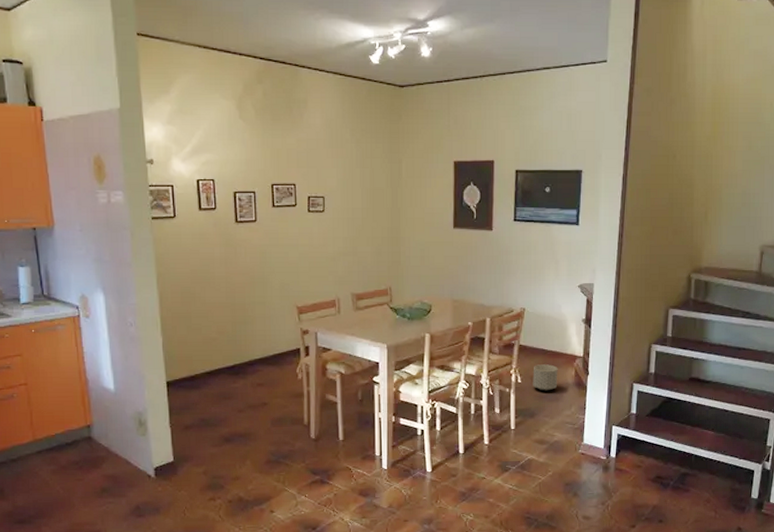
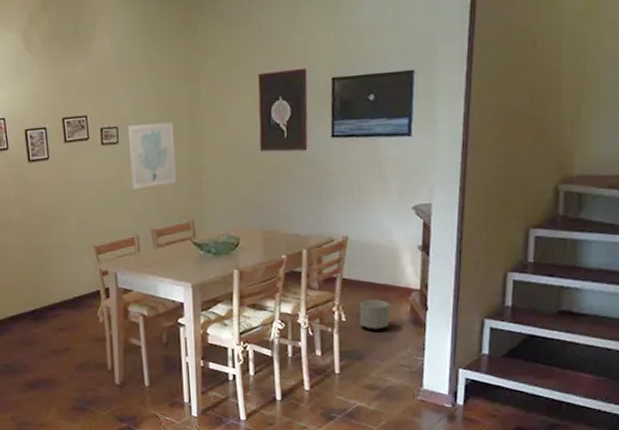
wall art: none [334,197,377,255] -> present [128,122,176,189]

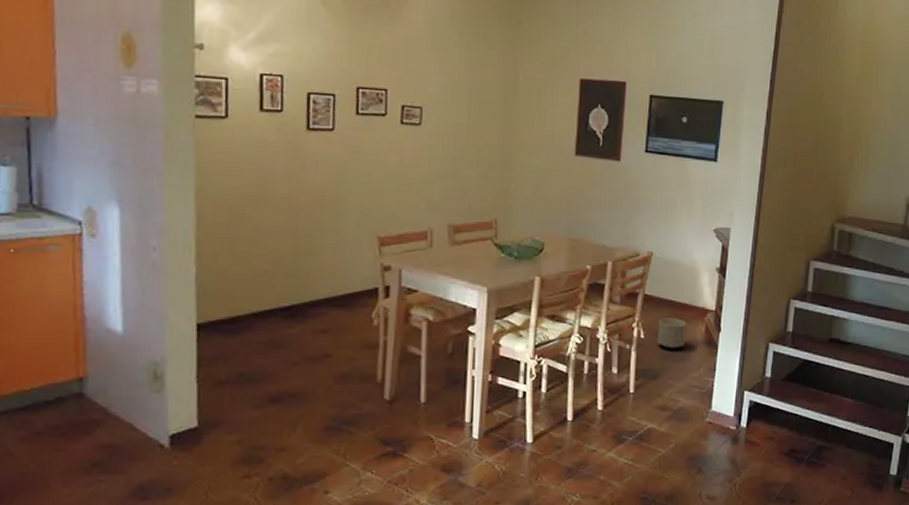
wall art: present [128,122,176,189] -> none [431,108,485,178]

